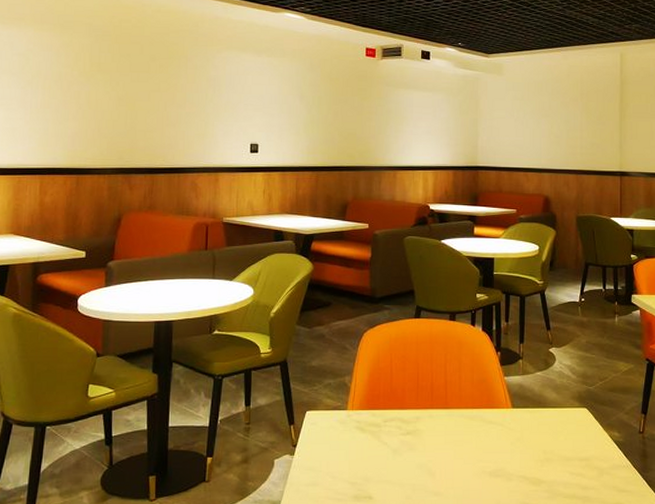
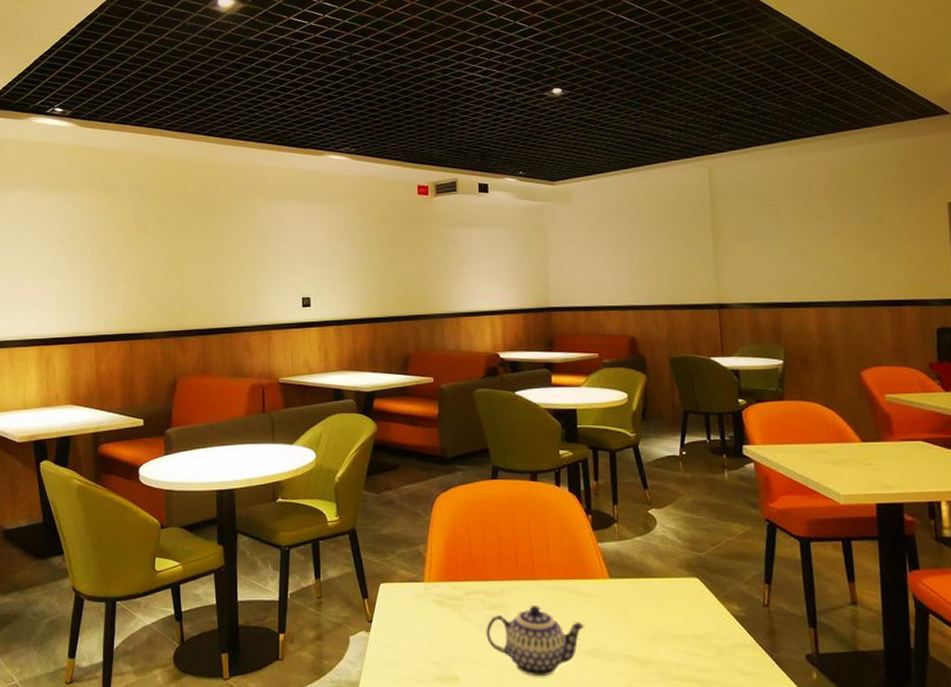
teapot: none [400,432,488,495] -> present [486,606,585,677]

